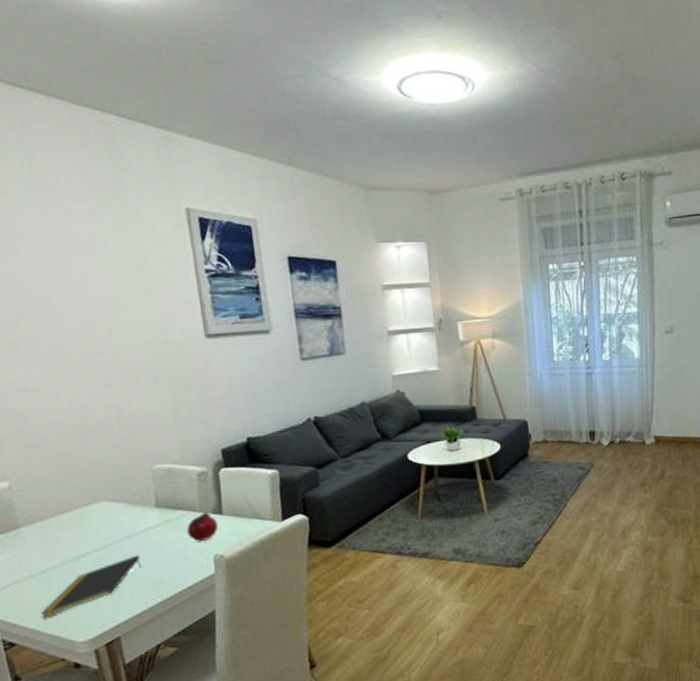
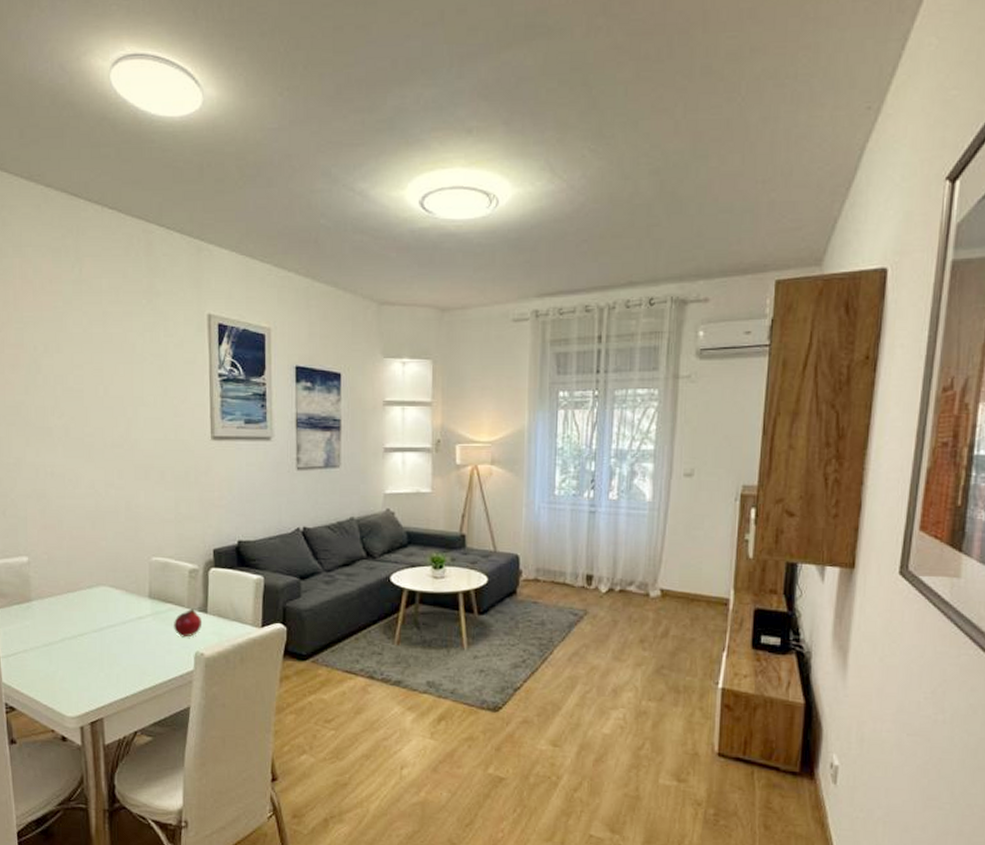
notepad: present [41,555,142,618] -> none [40,641,130,689]

